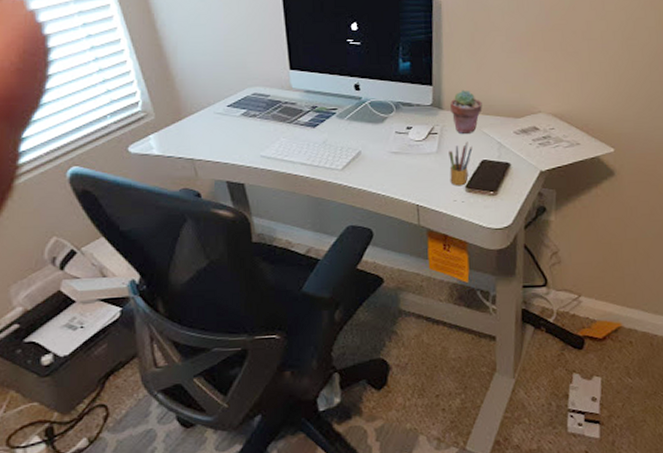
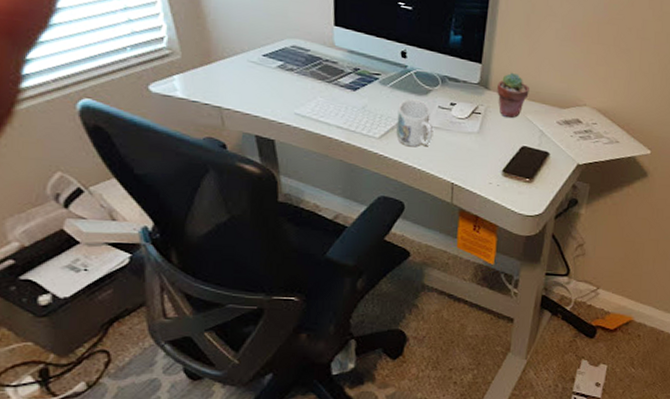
mug: none [357,128,392,175] -> present [396,98,432,147]
pencil box: present [449,141,473,186] -> none [488,125,514,170]

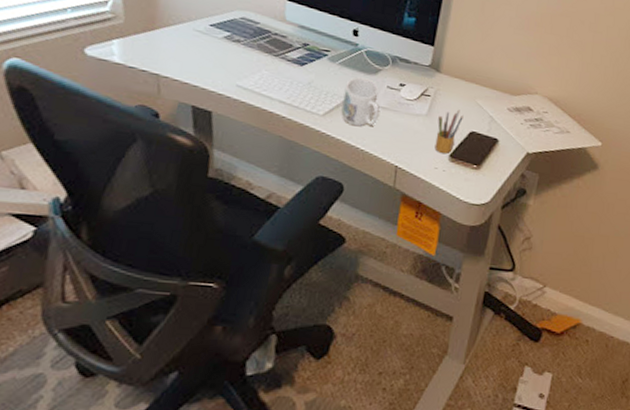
pencil box: none [488,125,514,170] -> present [434,109,464,154]
potted succulent: present [497,72,529,118] -> none [448,56,481,102]

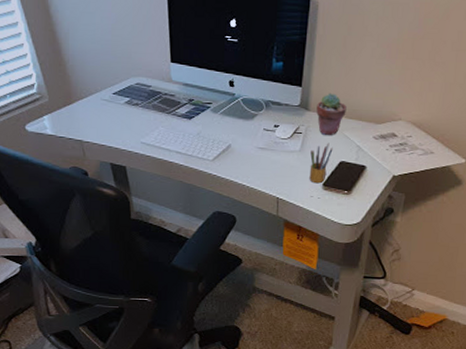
mug: present [341,76,379,127] -> none [227,123,259,167]
potted succulent: none [448,56,481,102] -> present [316,93,347,135]

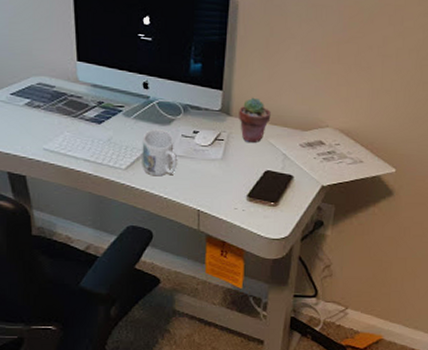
mug: none [227,123,259,167] -> present [142,129,177,176]
pencil box: present [309,143,333,184] -> none [232,150,257,195]

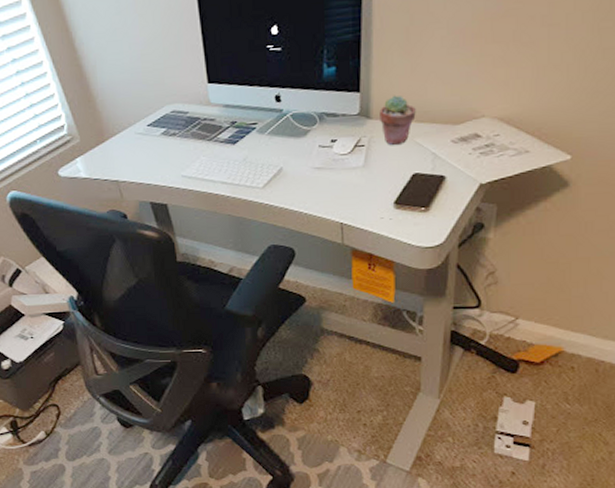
mug: present [142,129,177,176] -> none [278,142,315,192]

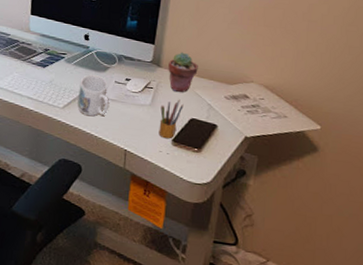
mug: none [278,142,315,192] -> present [77,74,109,117]
pencil box: none [376,153,403,203] -> present [158,99,184,139]

